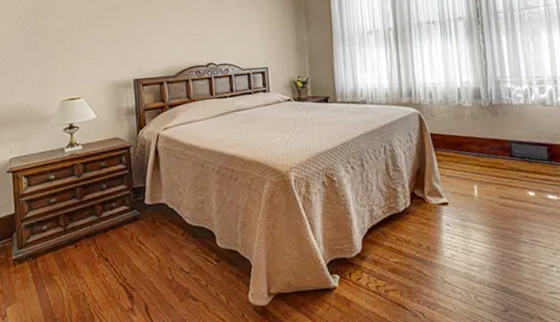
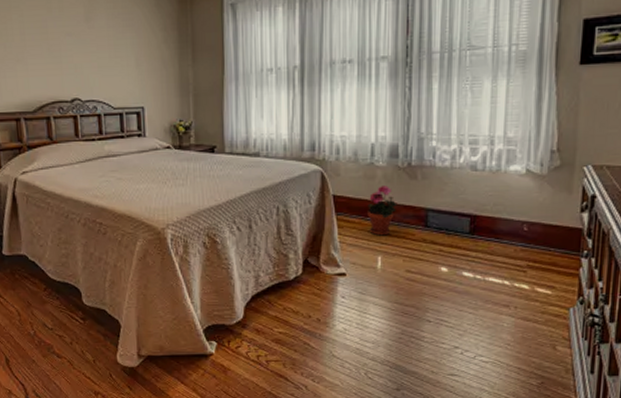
potted plant: none [460,123,485,167] -> present [367,186,398,236]

